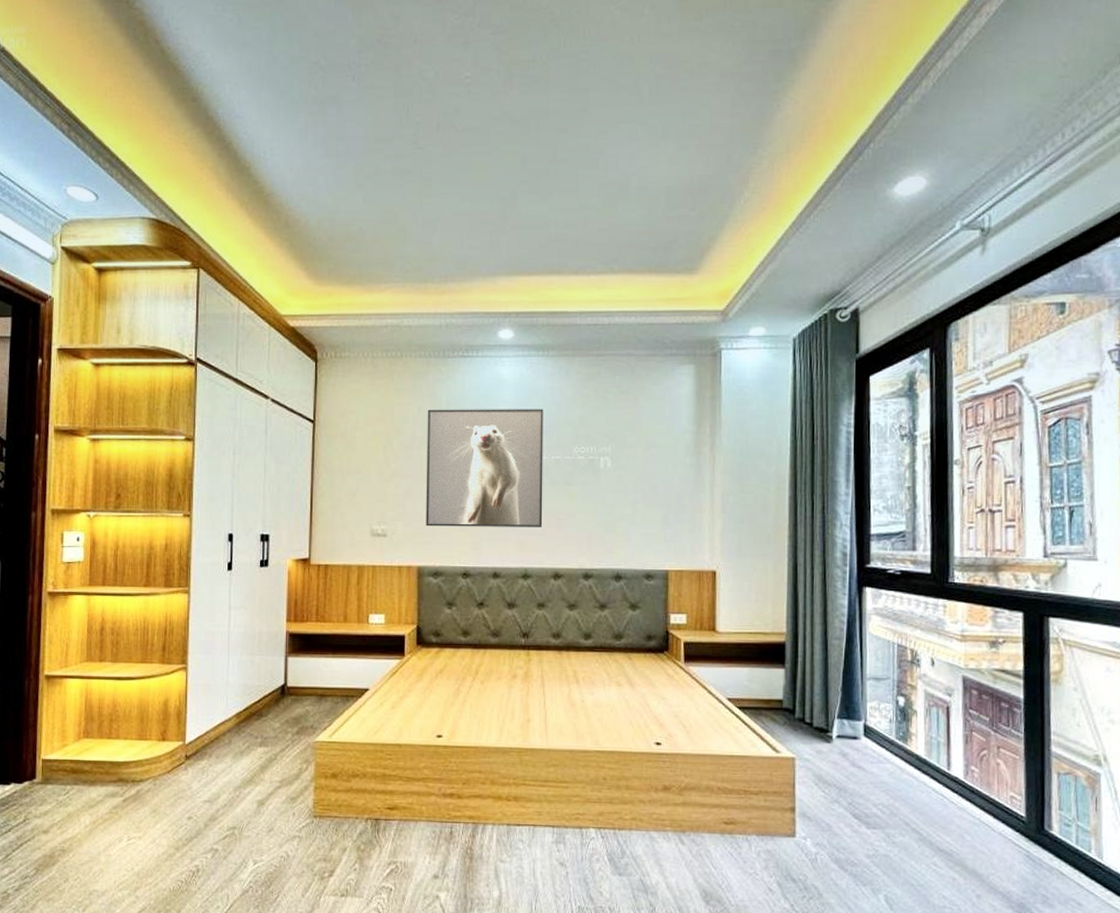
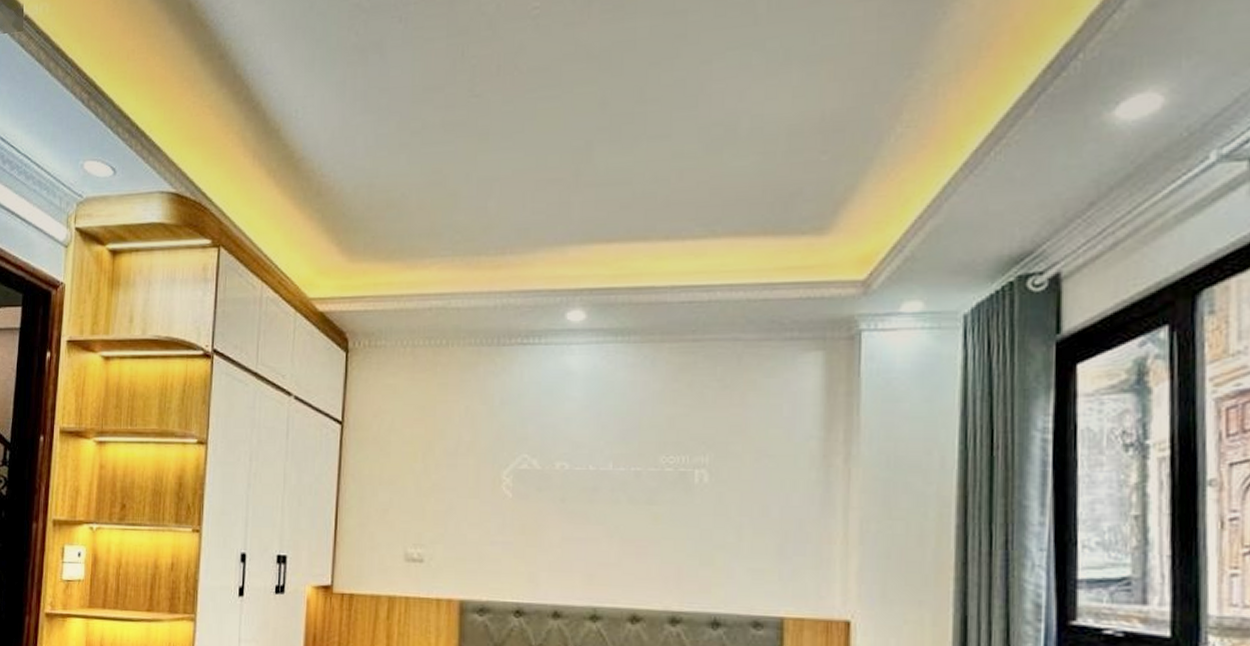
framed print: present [426,409,544,527] -> none [471,408,622,557]

